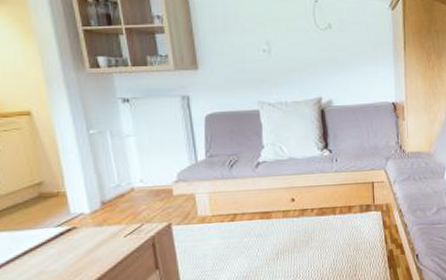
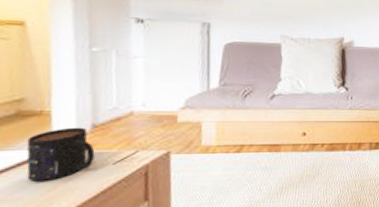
mug: none [51,205,108,255] -> present [26,127,95,182]

